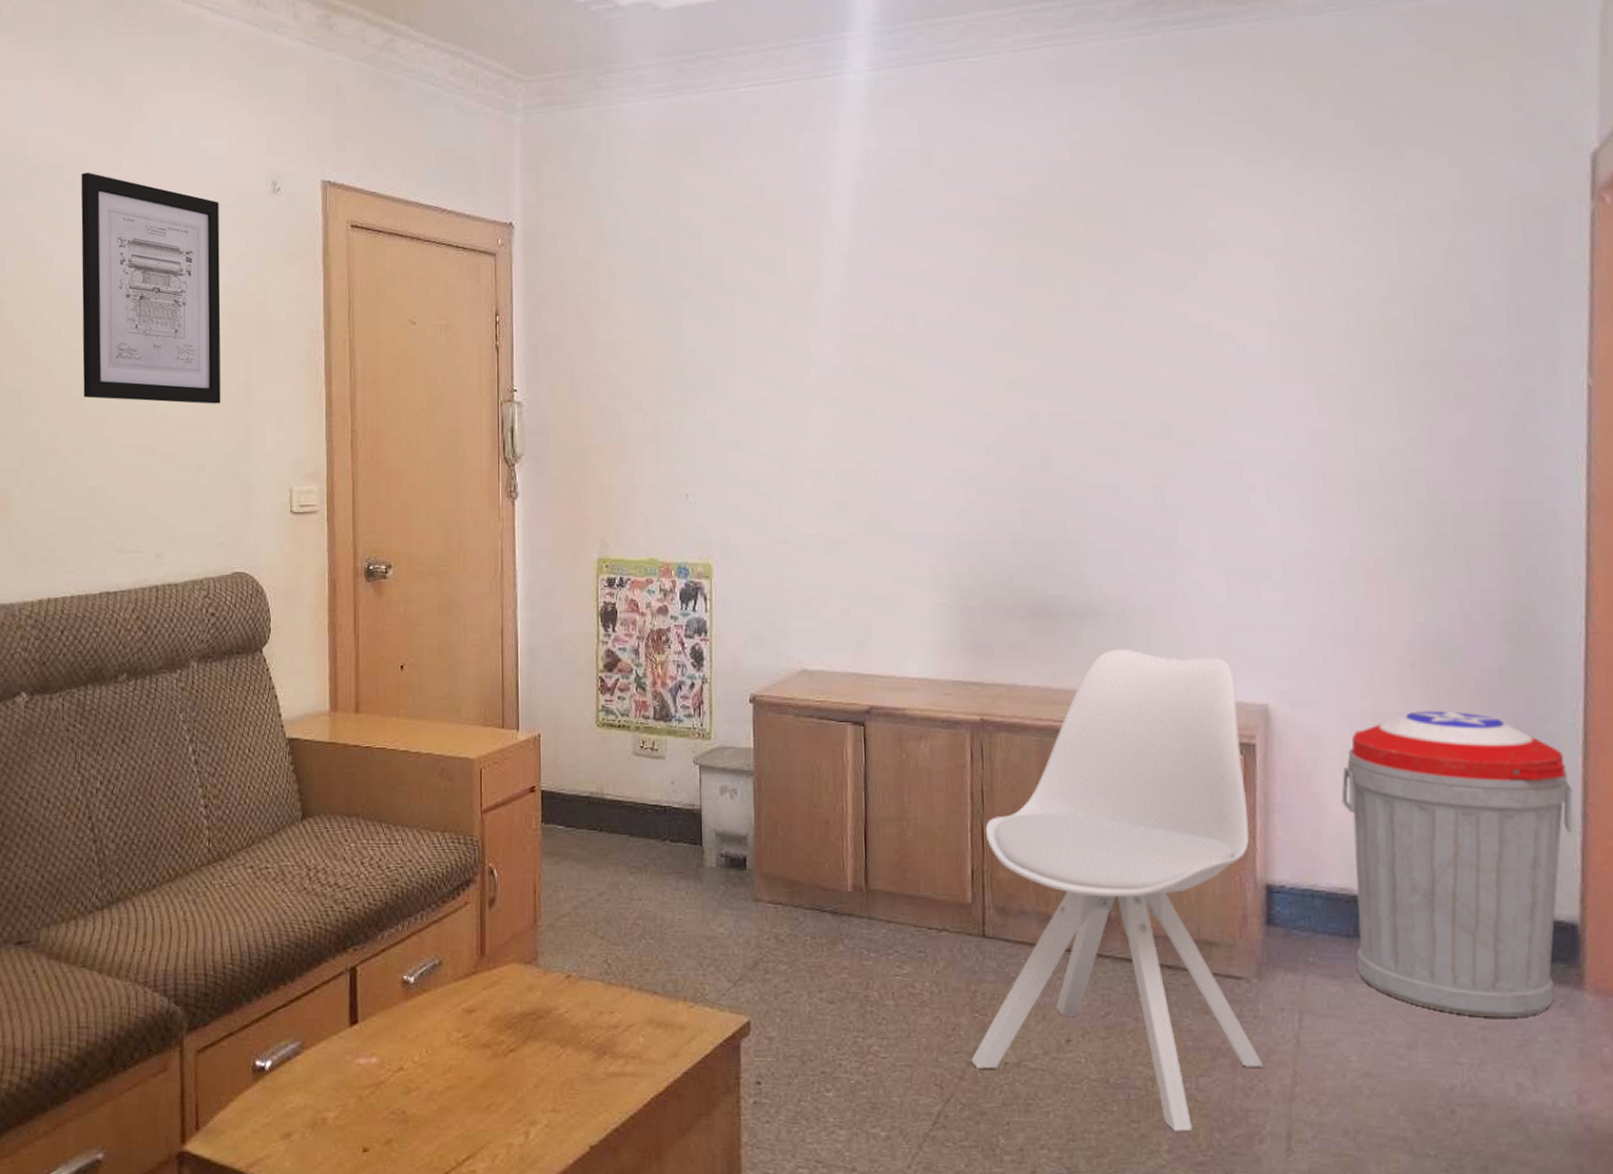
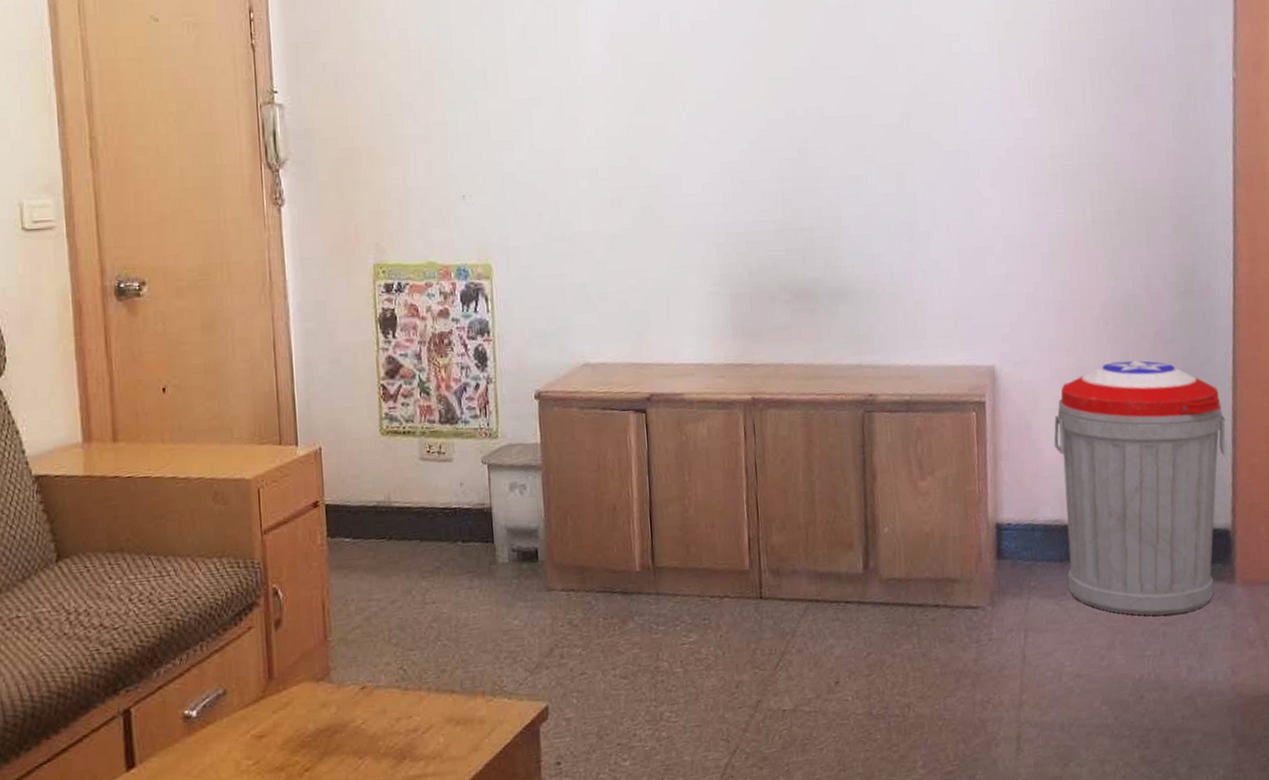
chair: present [970,649,1263,1132] -> none [753,324,997,749]

